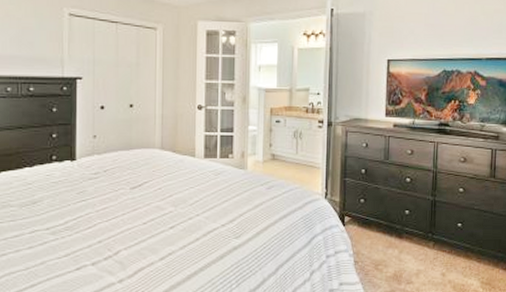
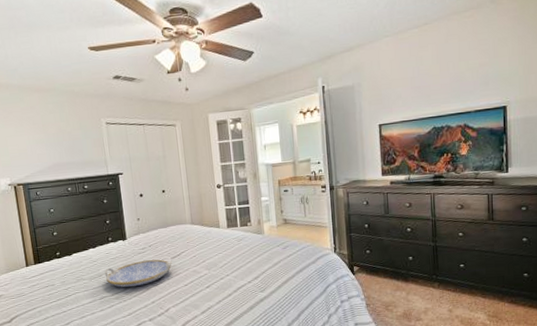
serving tray: none [41,189,131,221] -> present [104,259,172,288]

